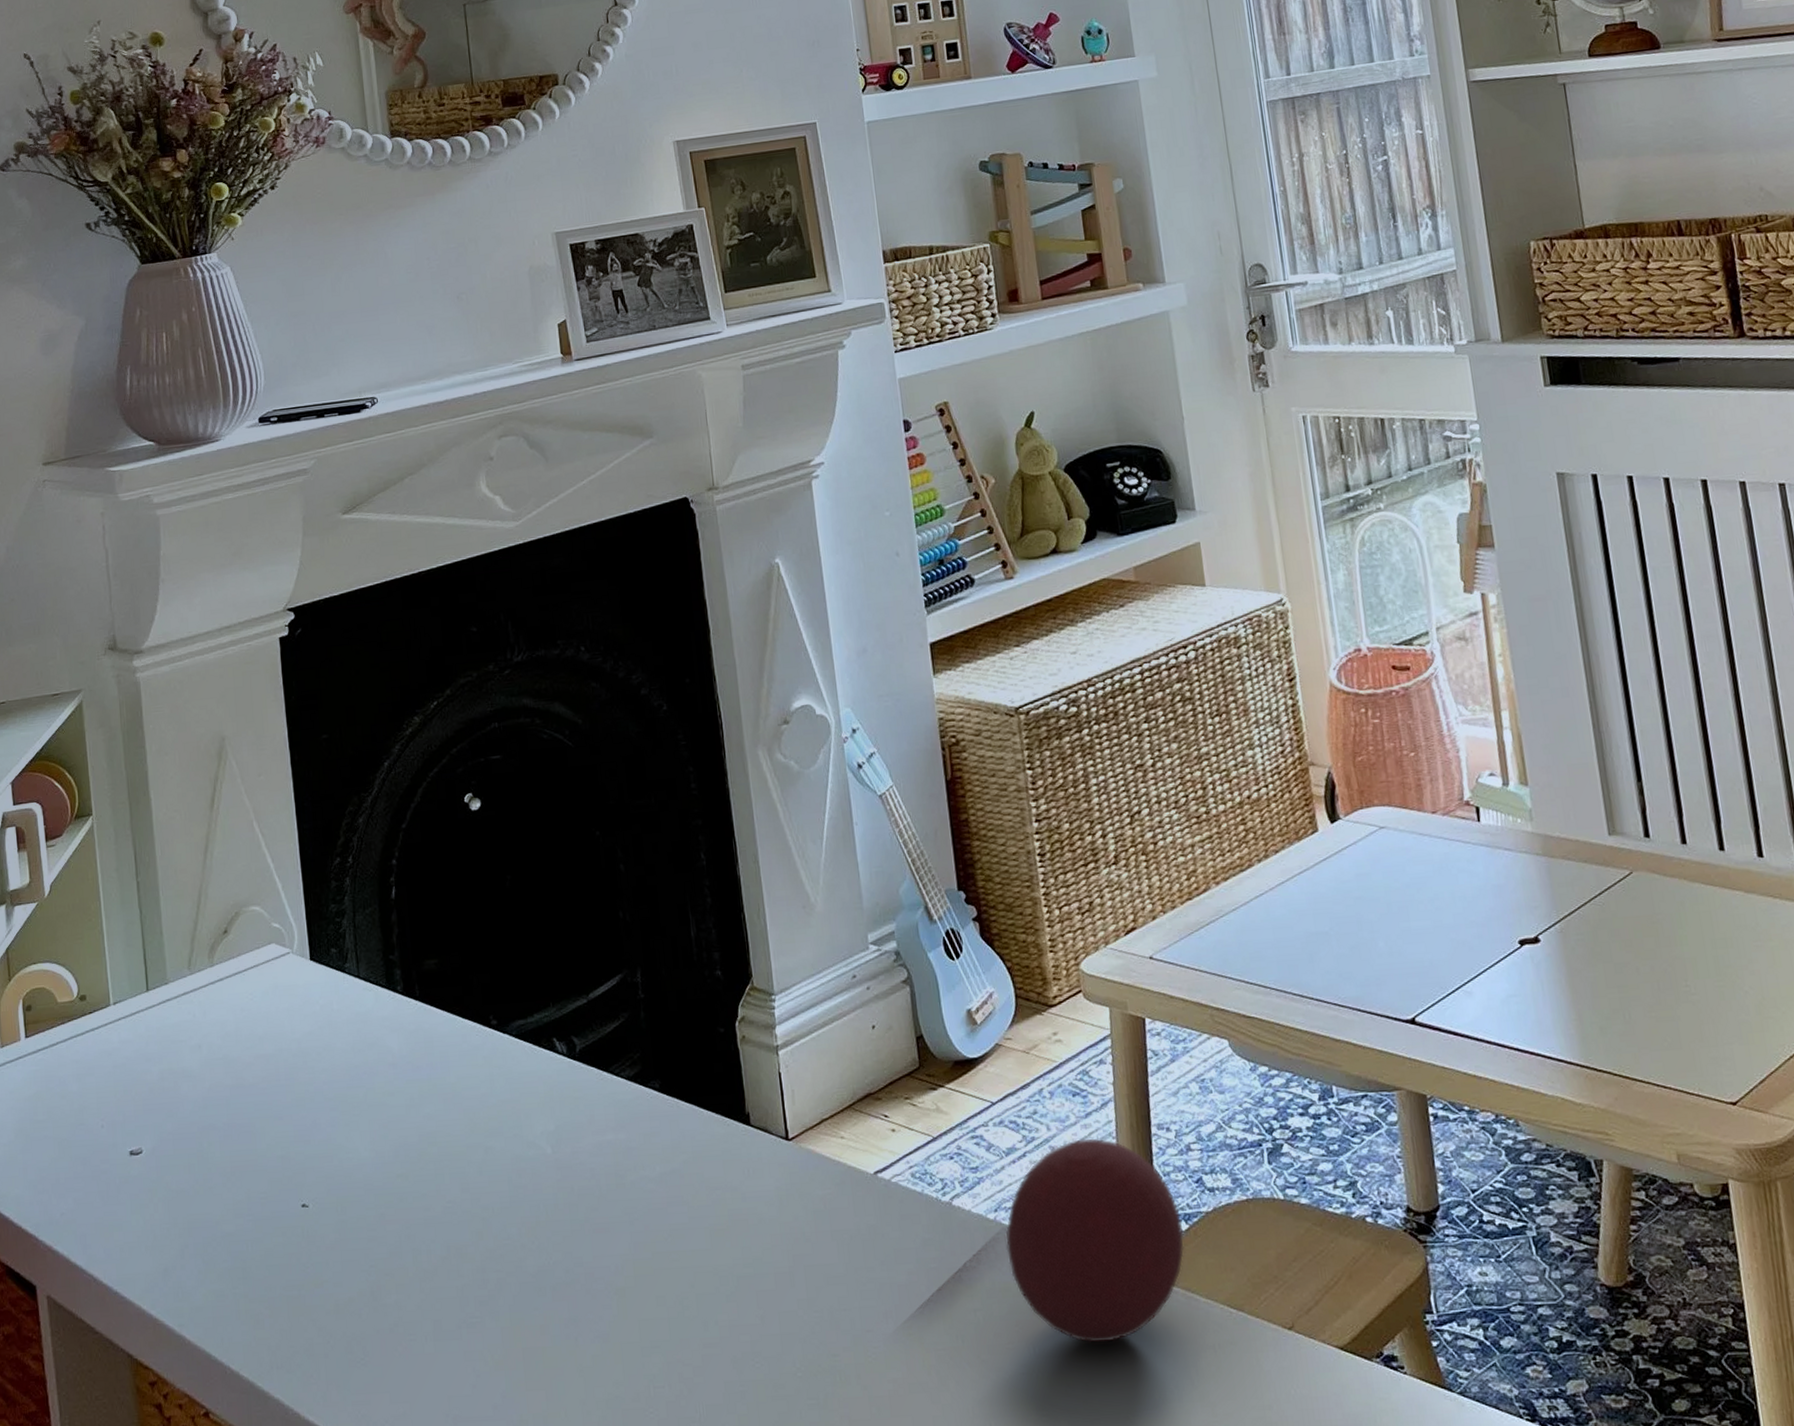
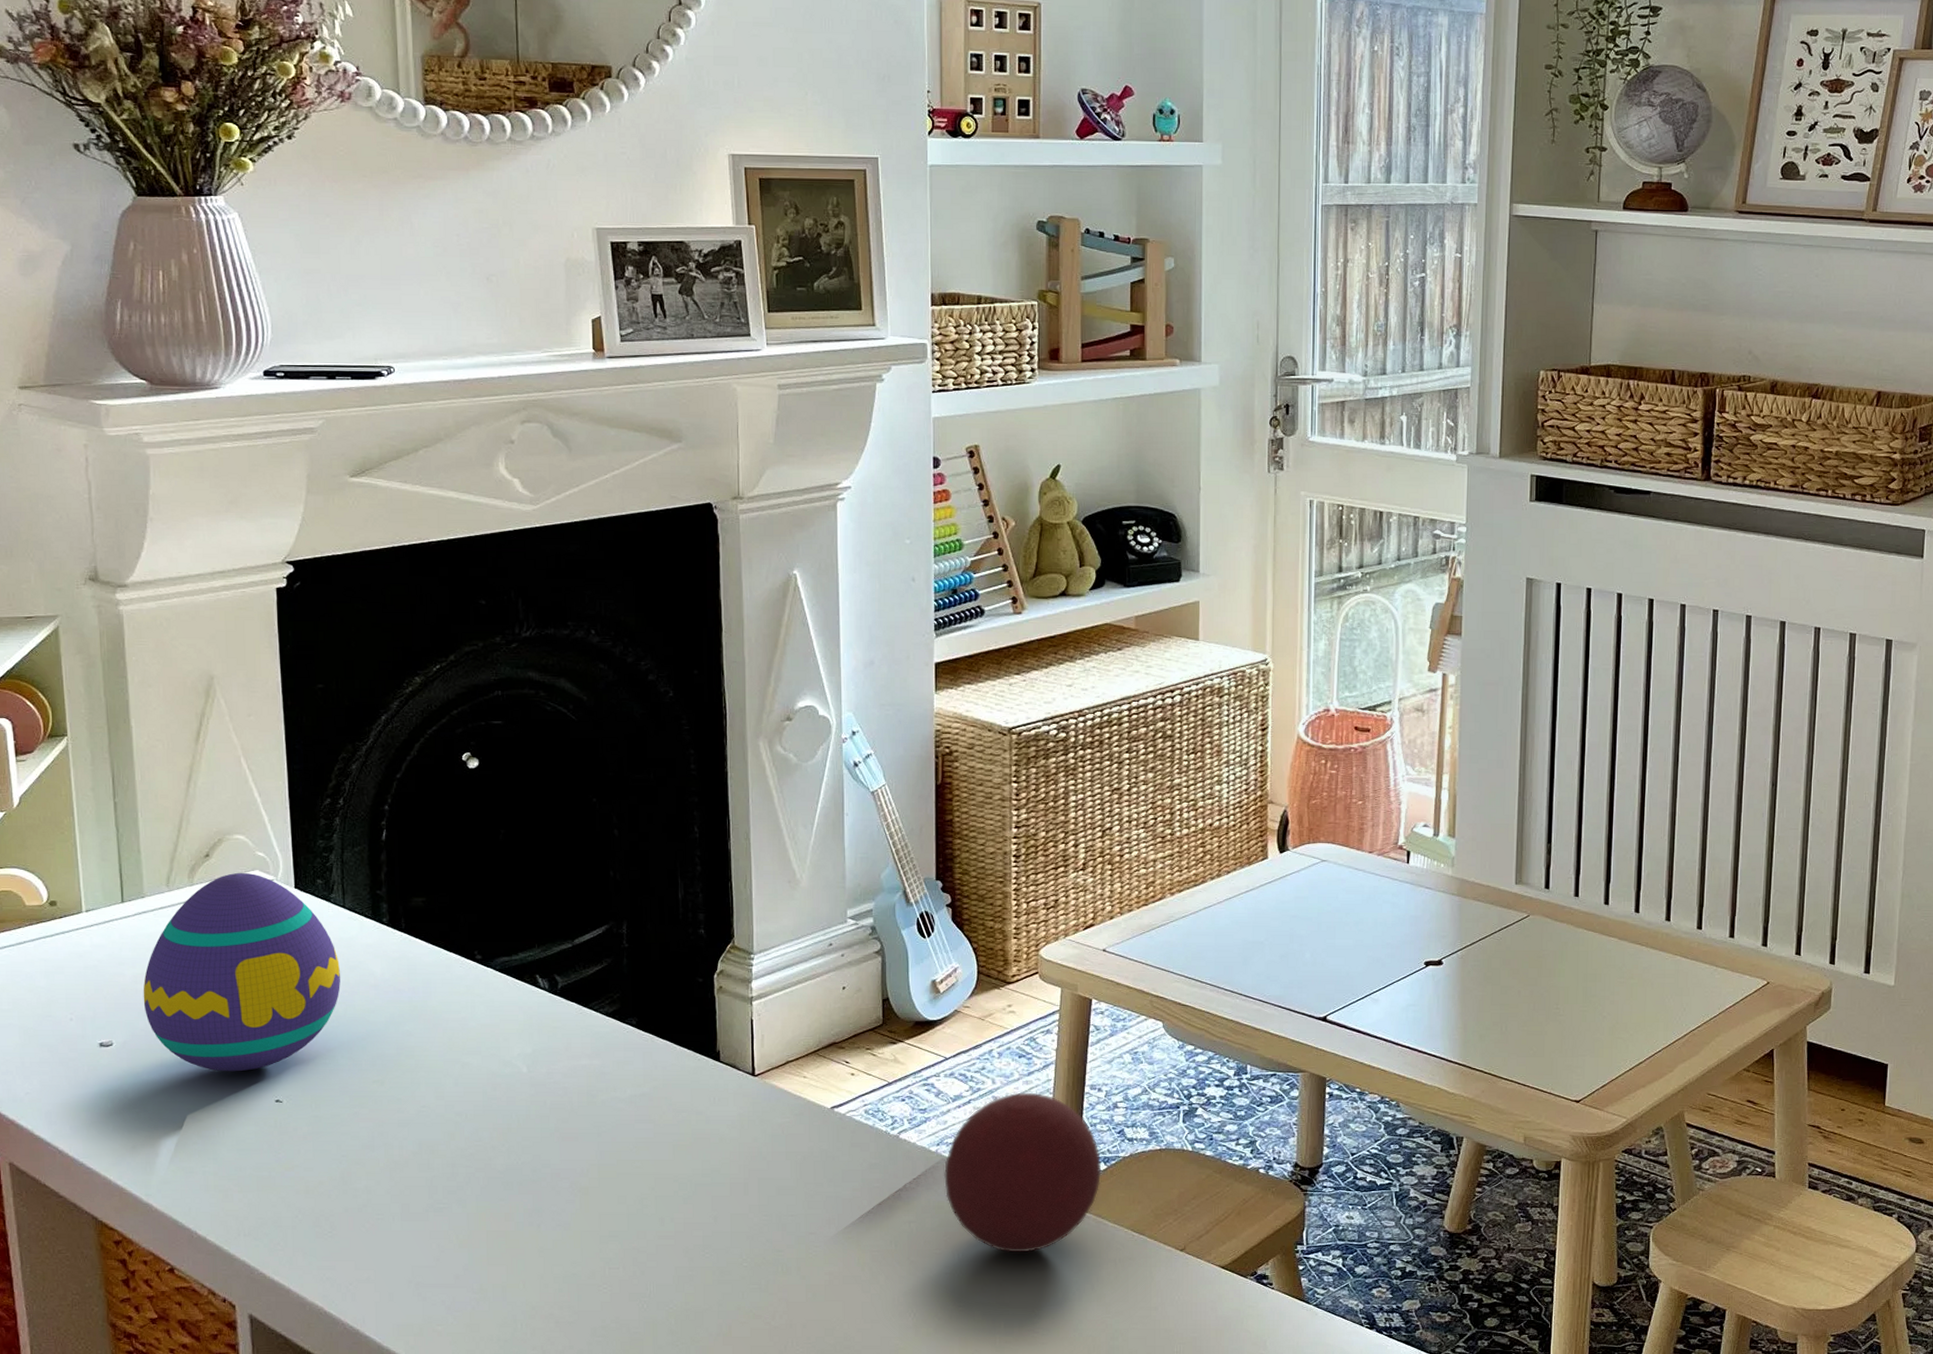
decorative egg: none [169,947,360,1175] -> present [143,872,340,1072]

